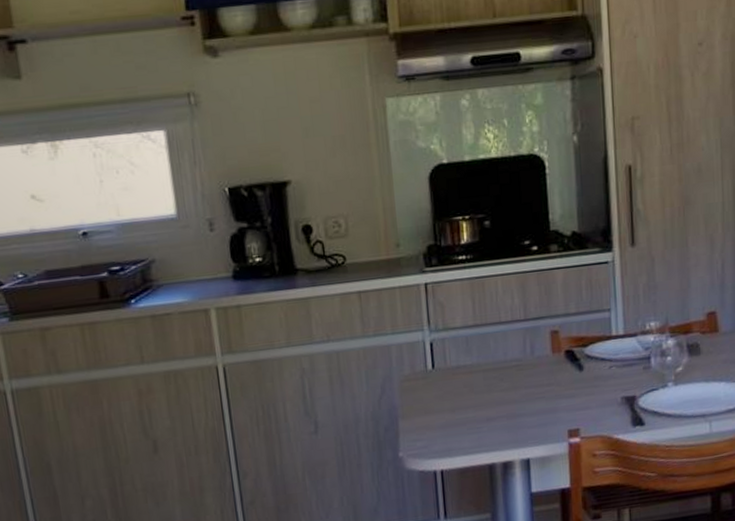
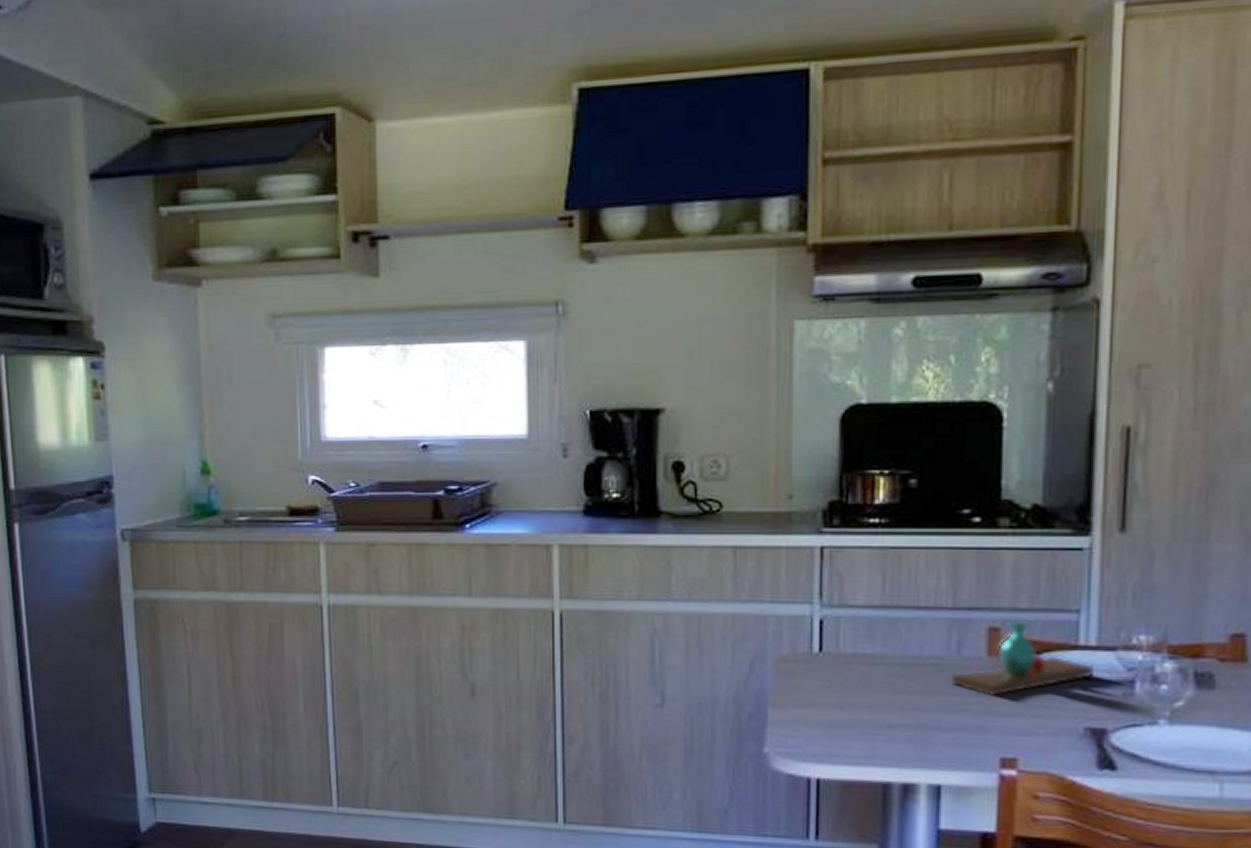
vase: none [528,322,624,385] -> present [951,620,1094,698]

